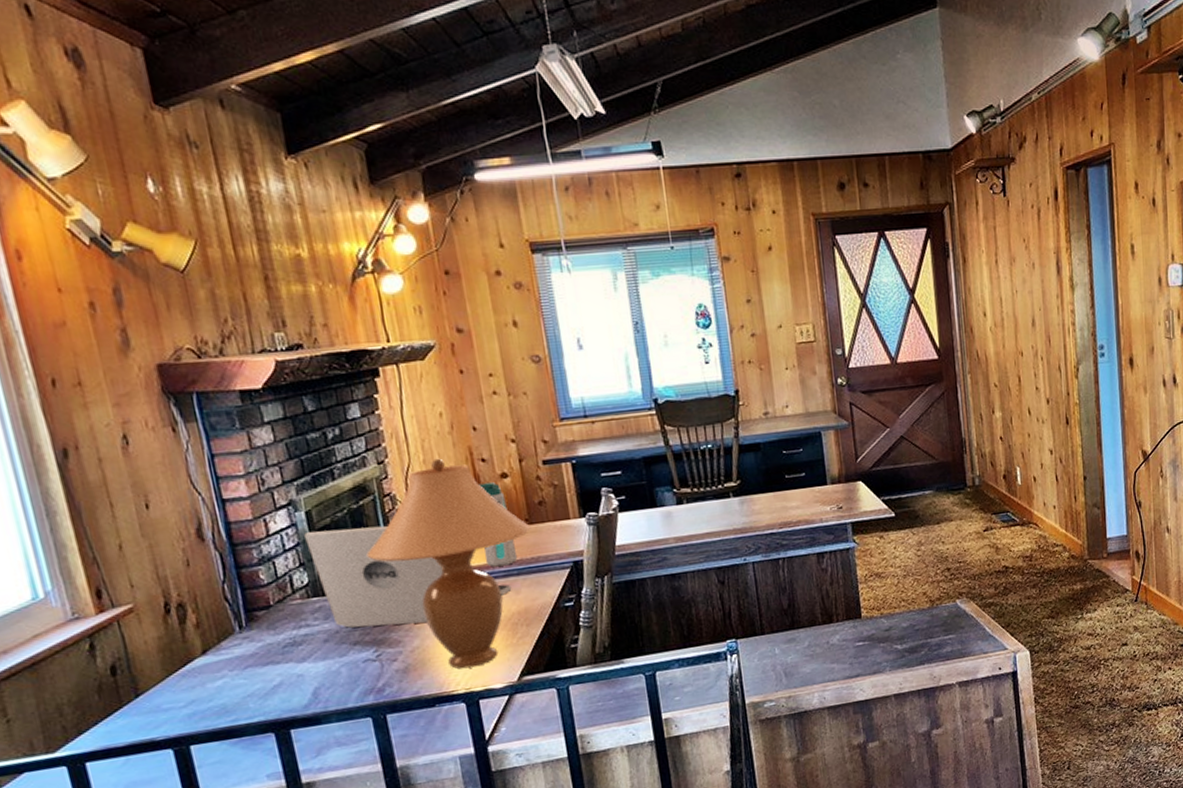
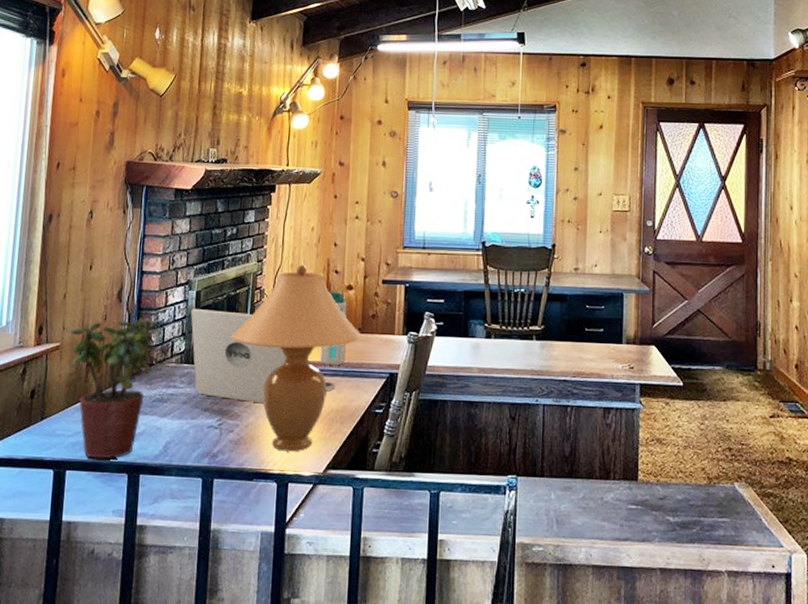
potted plant: none [143,555,278,726] -> present [70,318,159,459]

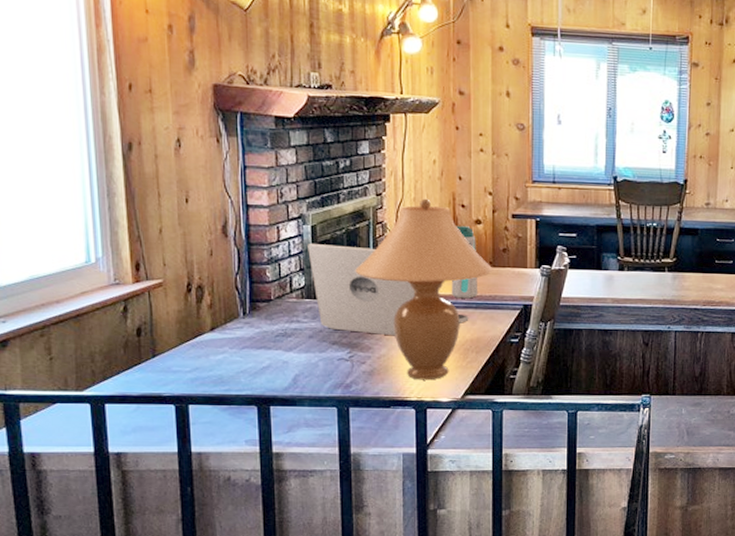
potted plant: present [70,318,159,459] -> none [173,253,277,393]

